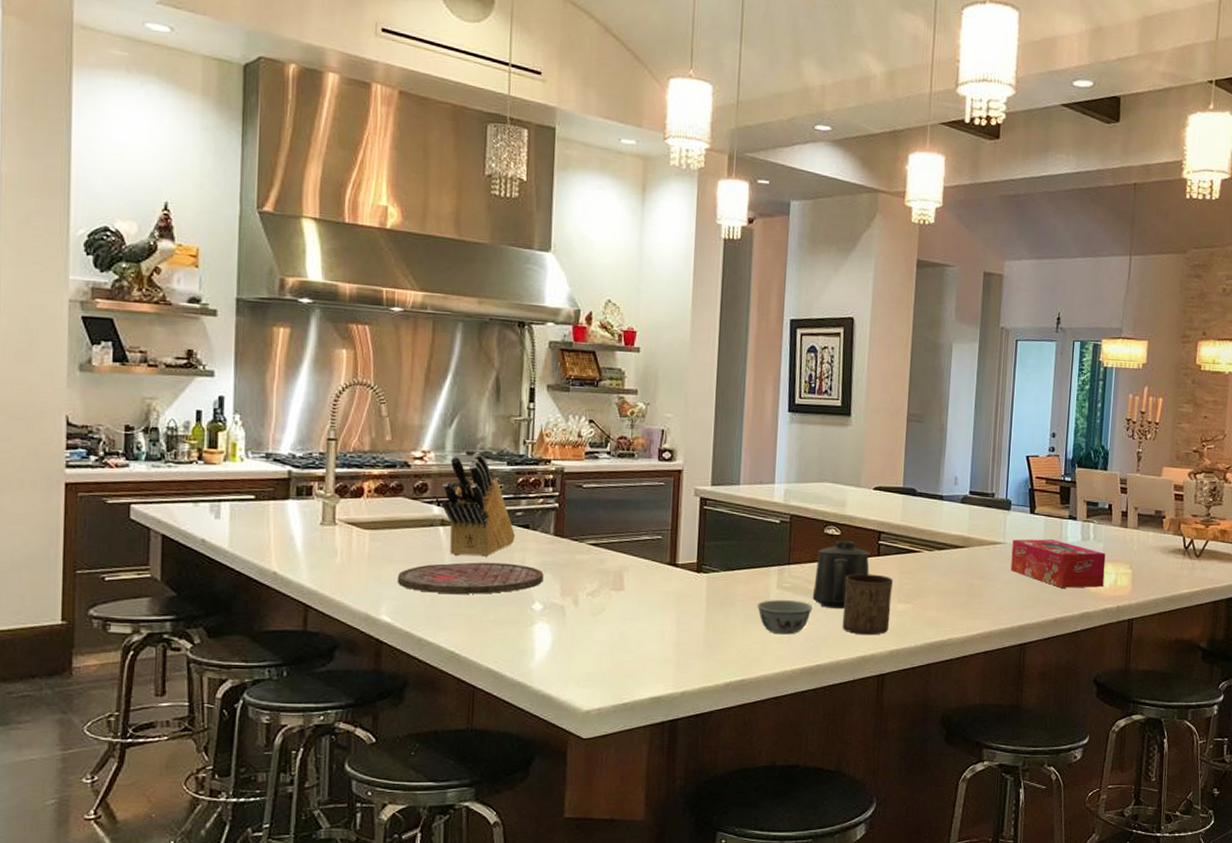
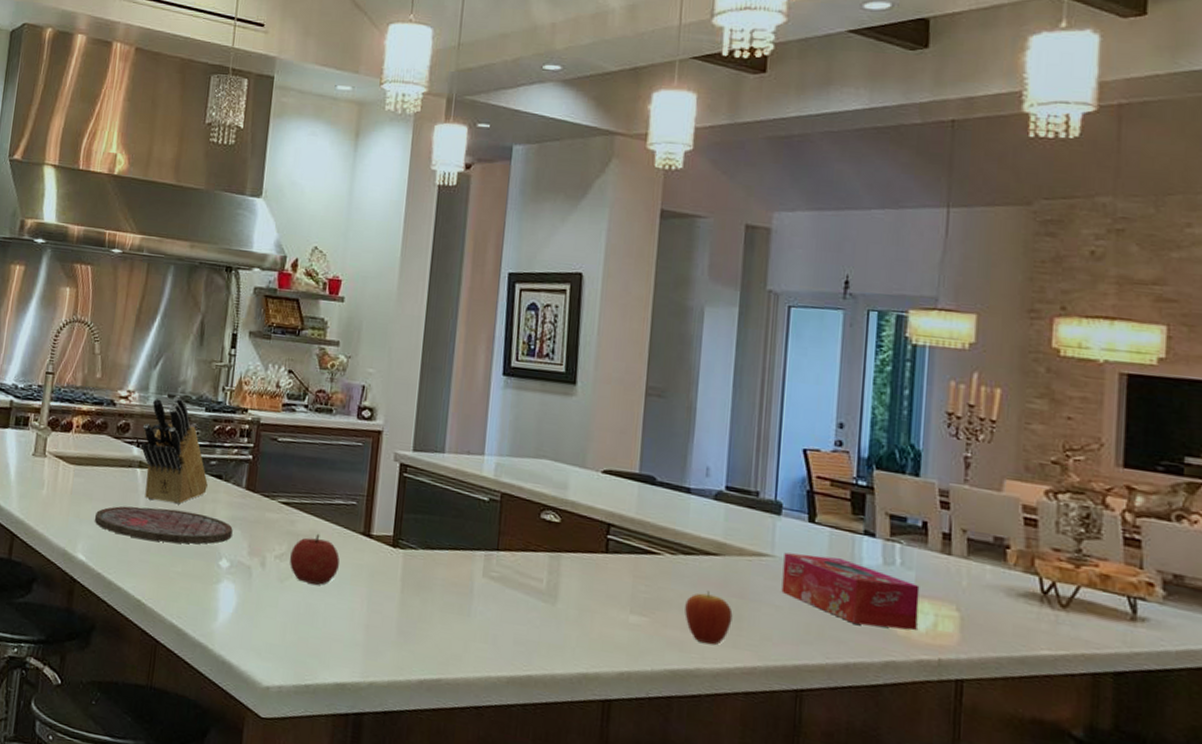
fruit: none [601,568,650,614] -> present [289,533,340,585]
bowl: present [757,600,813,635] -> none [459,589,525,634]
mug: present [812,540,871,610] -> none [524,529,597,613]
cup: present [842,573,894,635] -> none [559,571,625,650]
fruit: none [940,577,975,619] -> present [685,591,733,645]

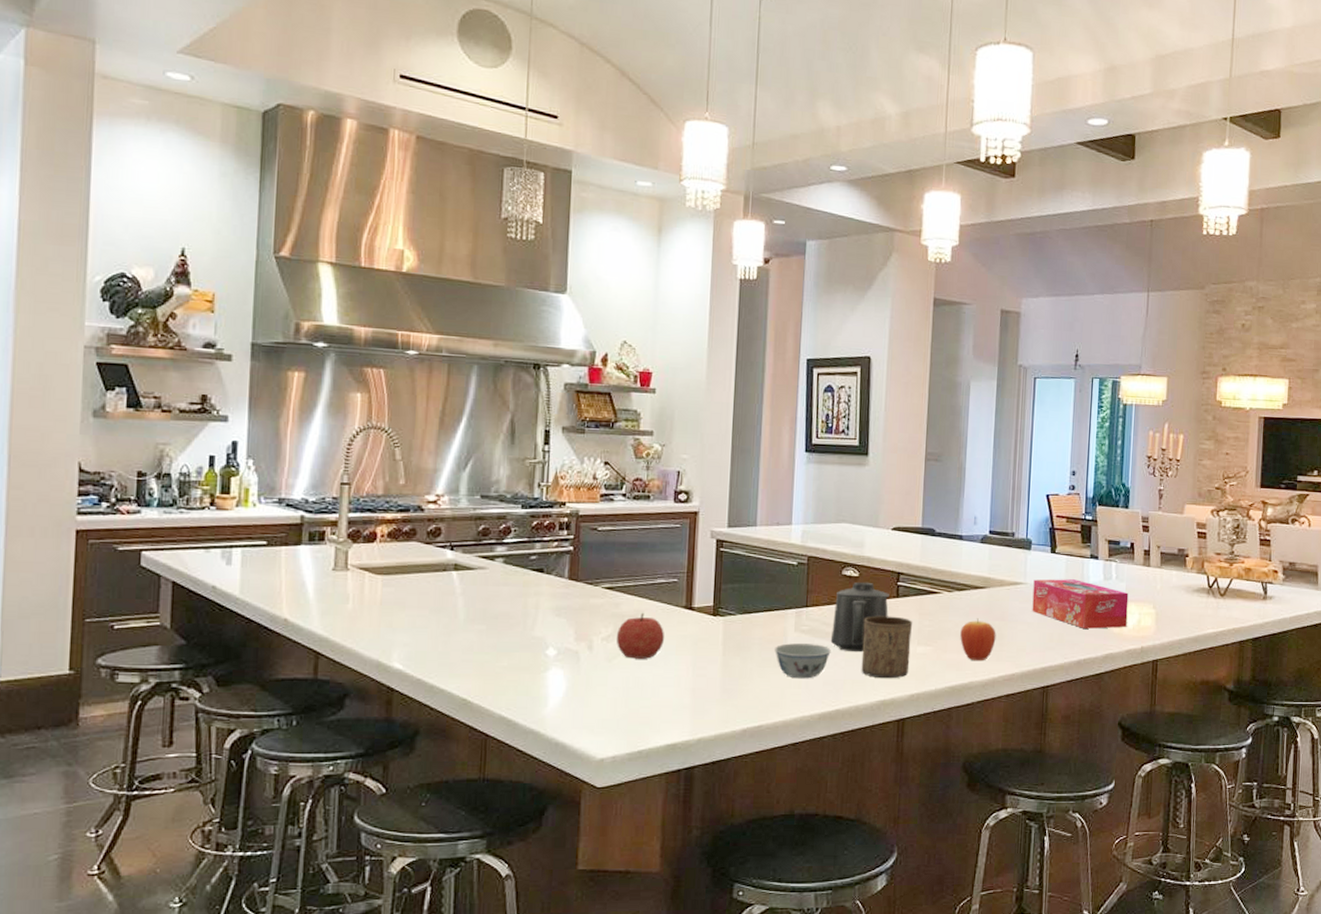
cutting board: present [95,506,233,544] -> none [410,607,558,640]
knife block: present [140,396,208,505] -> none [454,496,529,602]
bowl: none [459,589,525,634] -> present [775,643,831,679]
mug: none [524,529,597,613] -> present [830,582,889,653]
cup: none [559,571,625,650] -> present [861,615,913,679]

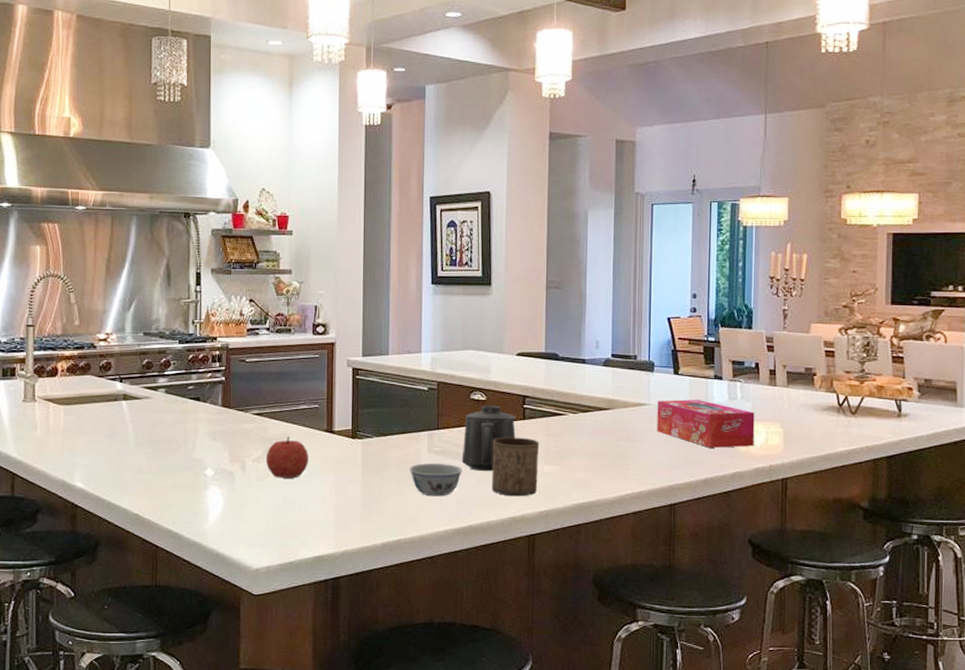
fruit: present [960,618,996,661] -> none [586,438,622,480]

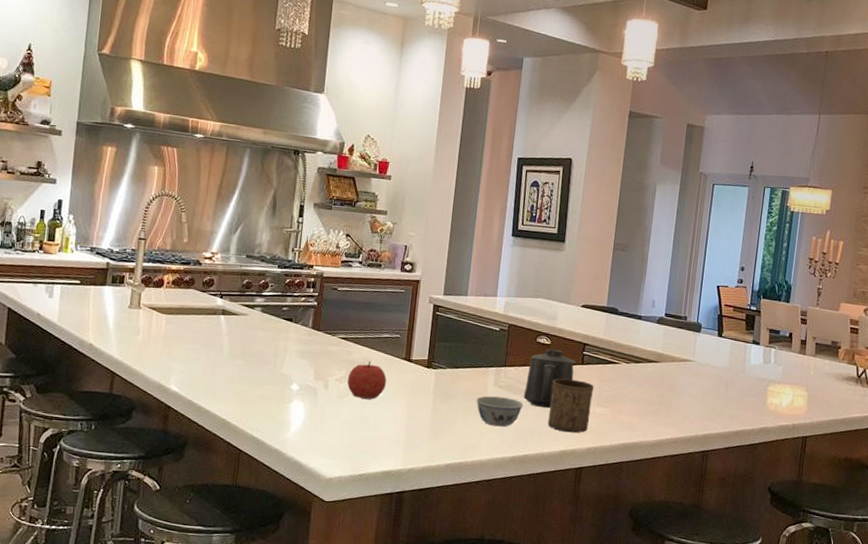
tissue box: present [657,399,755,448] -> none [698,358,785,406]

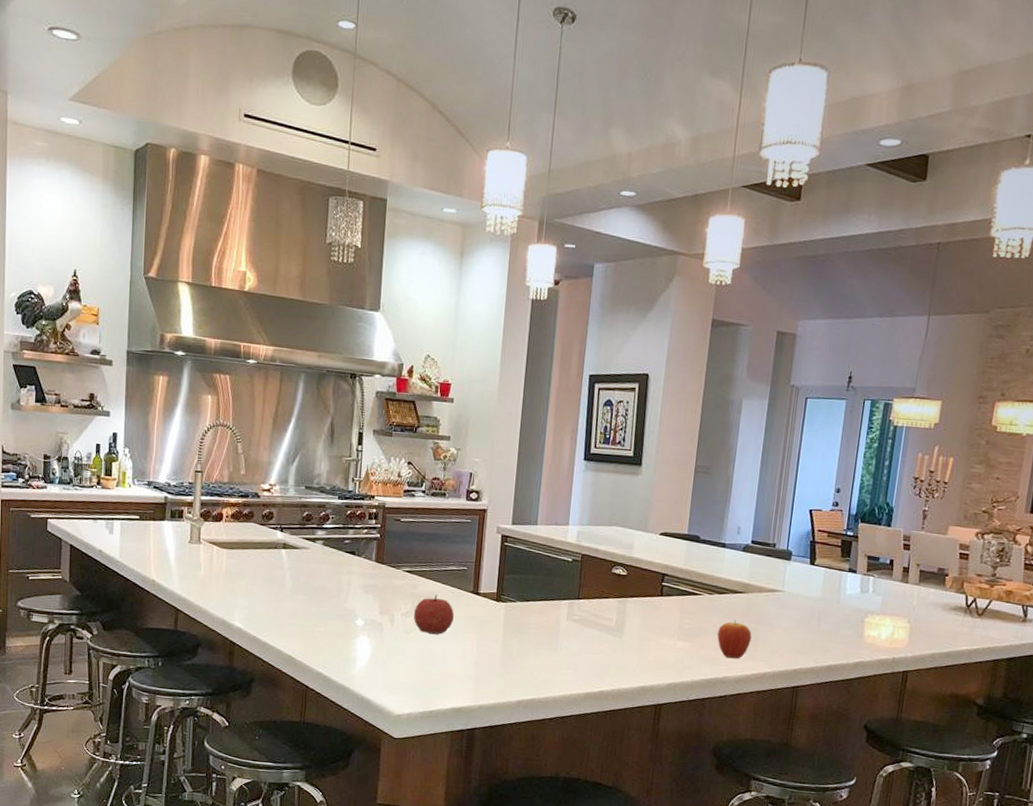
bowl: present [476,396,524,427] -> none [548,630,599,662]
mug: present [523,349,576,409] -> none [598,580,654,643]
cup: present [547,378,594,433] -> none [624,611,675,668]
fruit: none [634,387,666,425] -> present [717,620,752,659]

